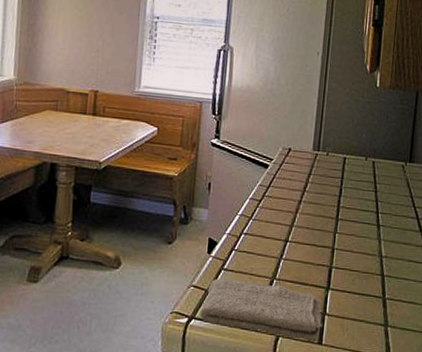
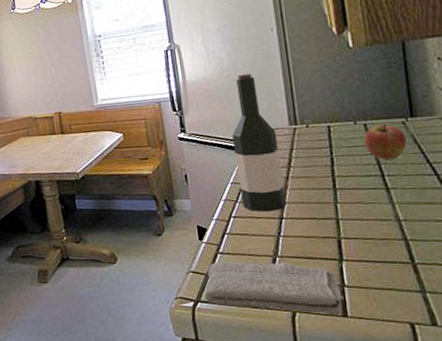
wine bottle: none [256,90,301,233] -> present [232,73,286,212]
apple: none [369,164,402,198] -> present [364,123,407,160]

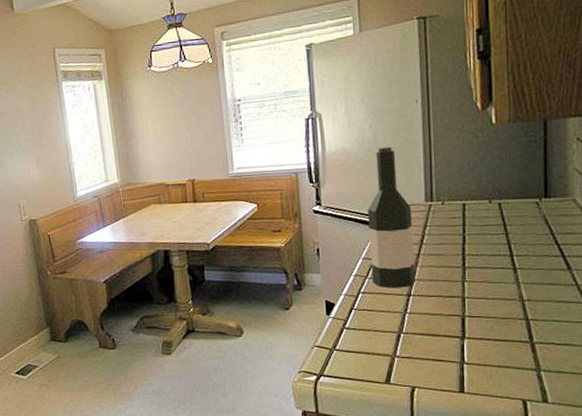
washcloth: present [204,261,344,316] -> none [327,337,463,391]
apple: present [364,123,407,160] -> none [497,203,538,239]

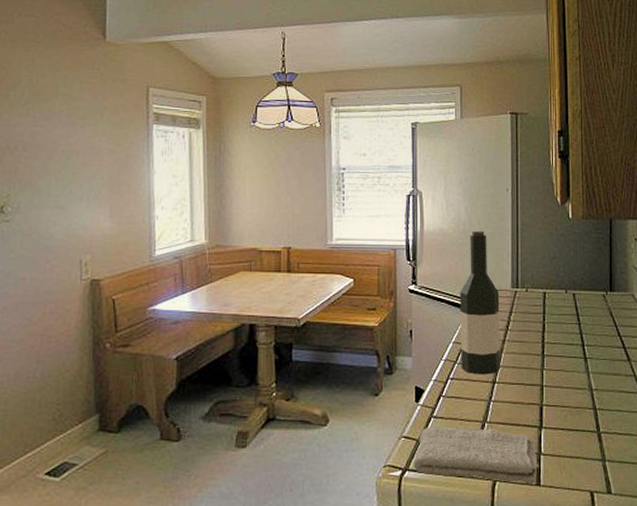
washcloth: none [327,337,463,391] -> present [413,426,539,485]

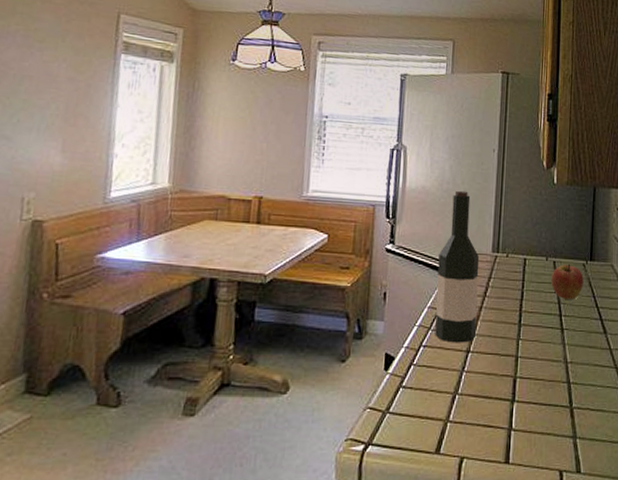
washcloth: present [413,426,539,485] -> none [377,397,509,462]
apple: none [572,295,604,329] -> present [551,263,583,299]

